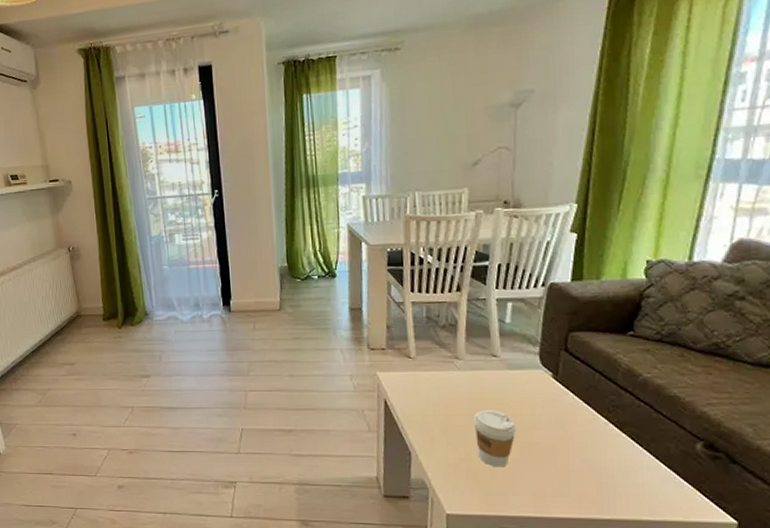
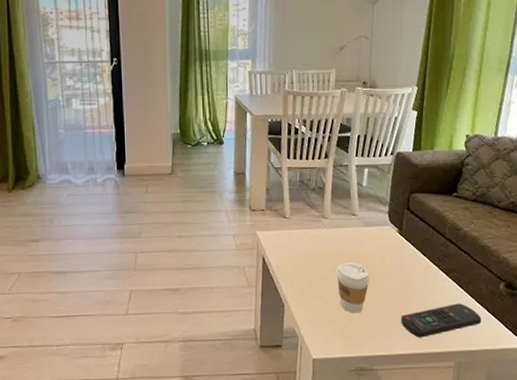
remote control: none [557,463,670,501] -> present [401,303,482,338]

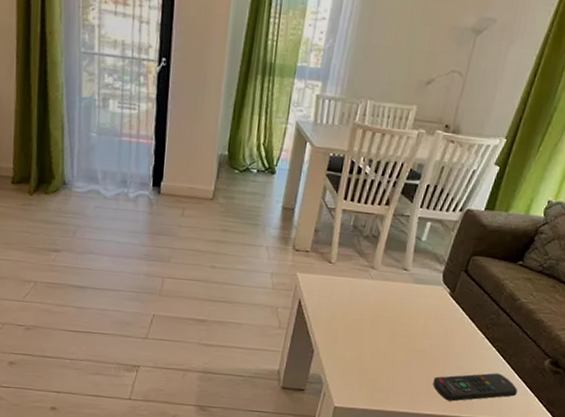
coffee cup: present [336,262,370,313] -> none [372,317,410,369]

